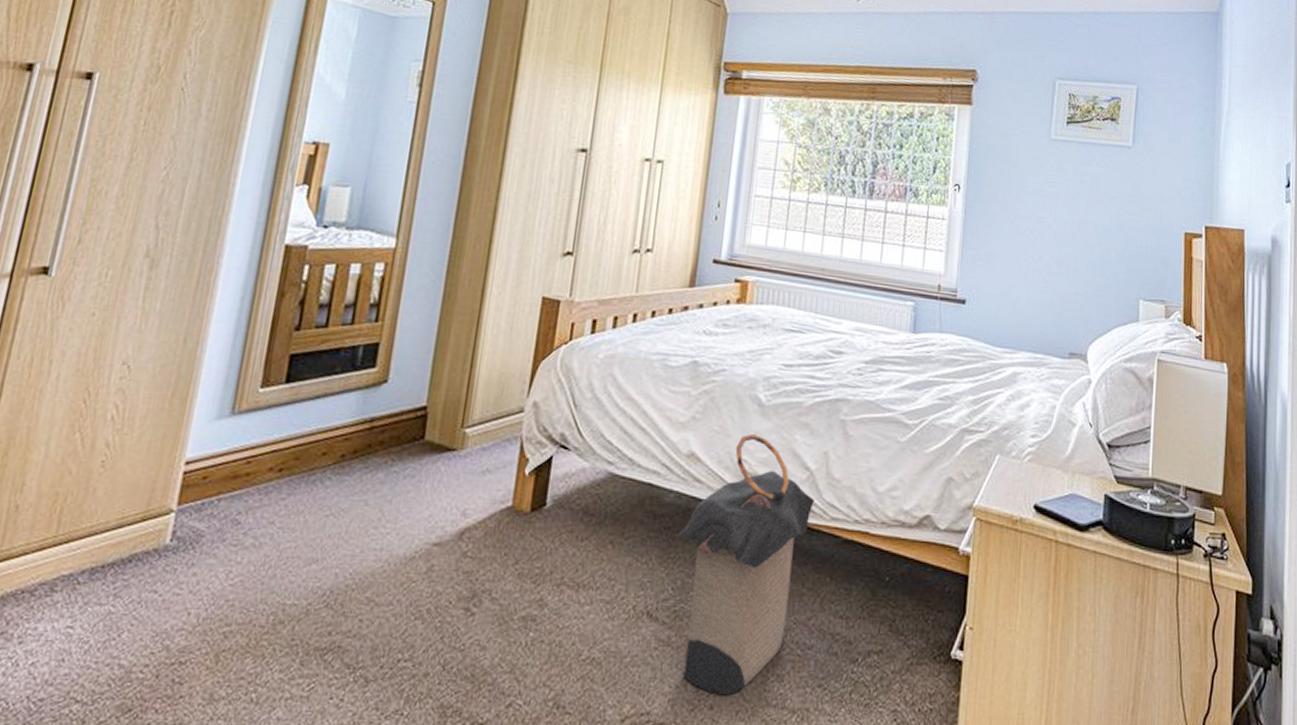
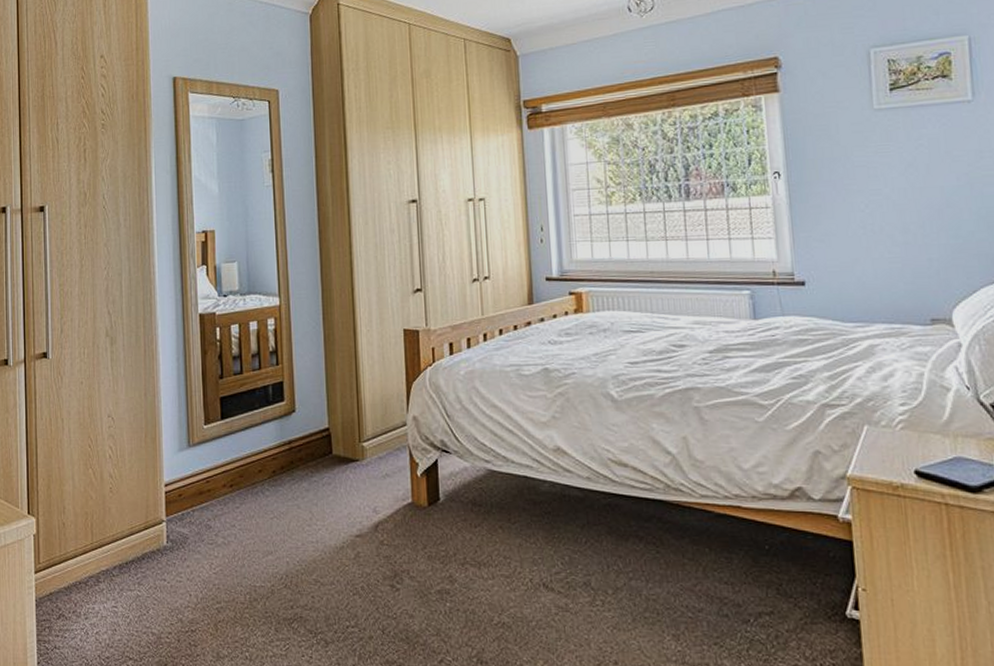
laundry hamper: present [676,433,815,696] -> none [557,426,681,653]

